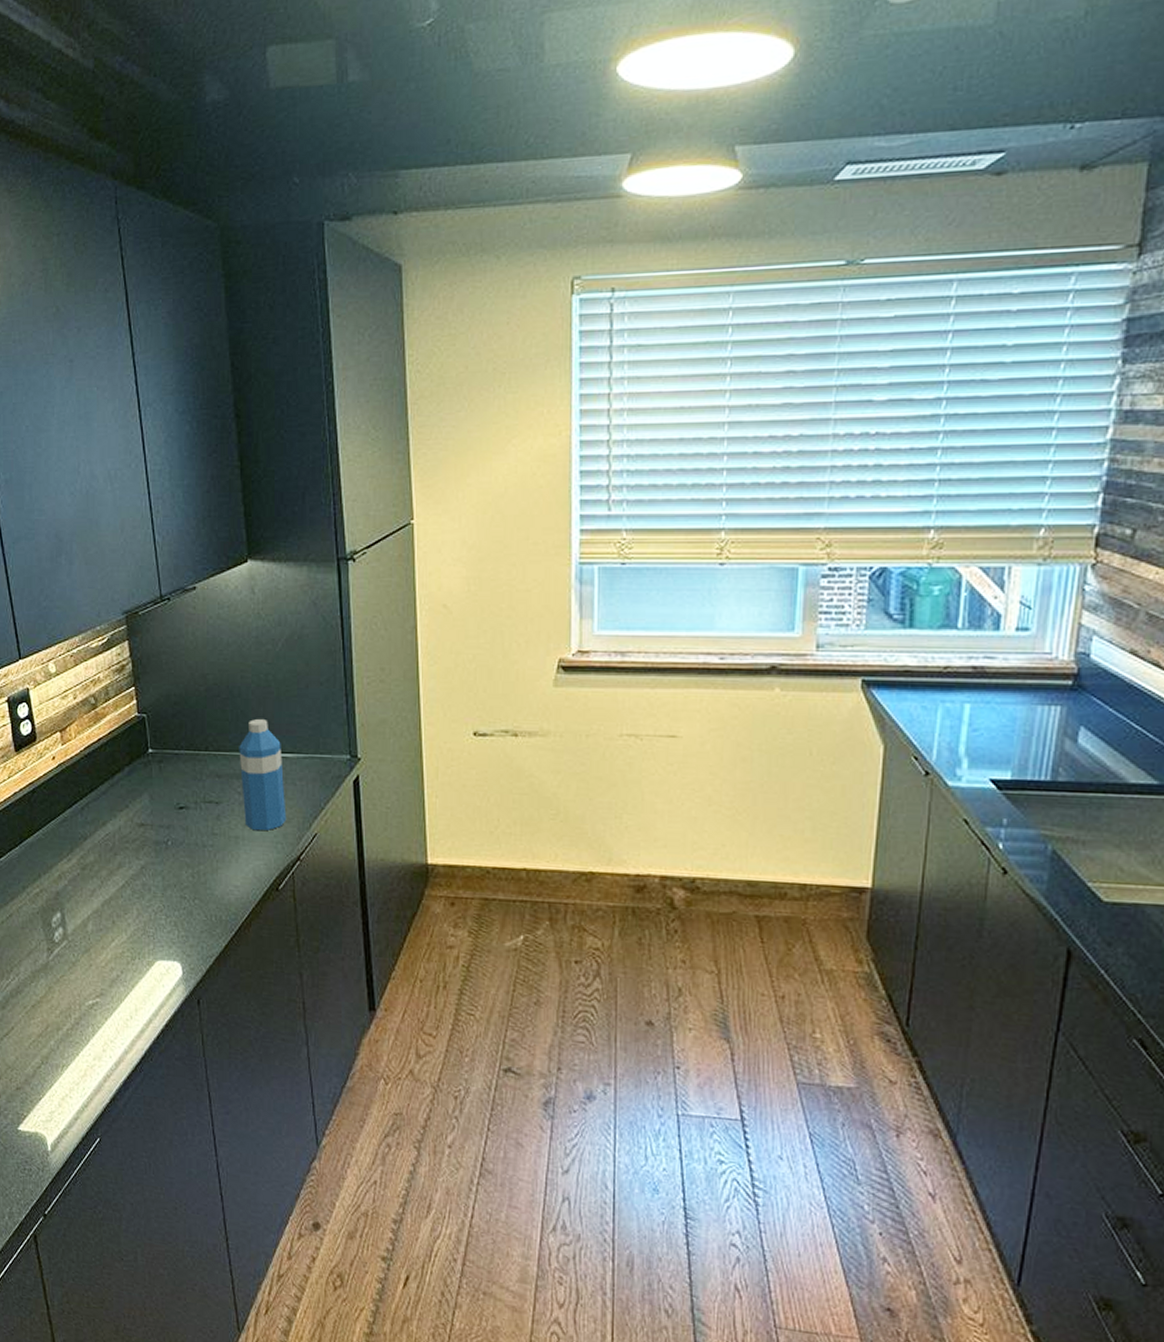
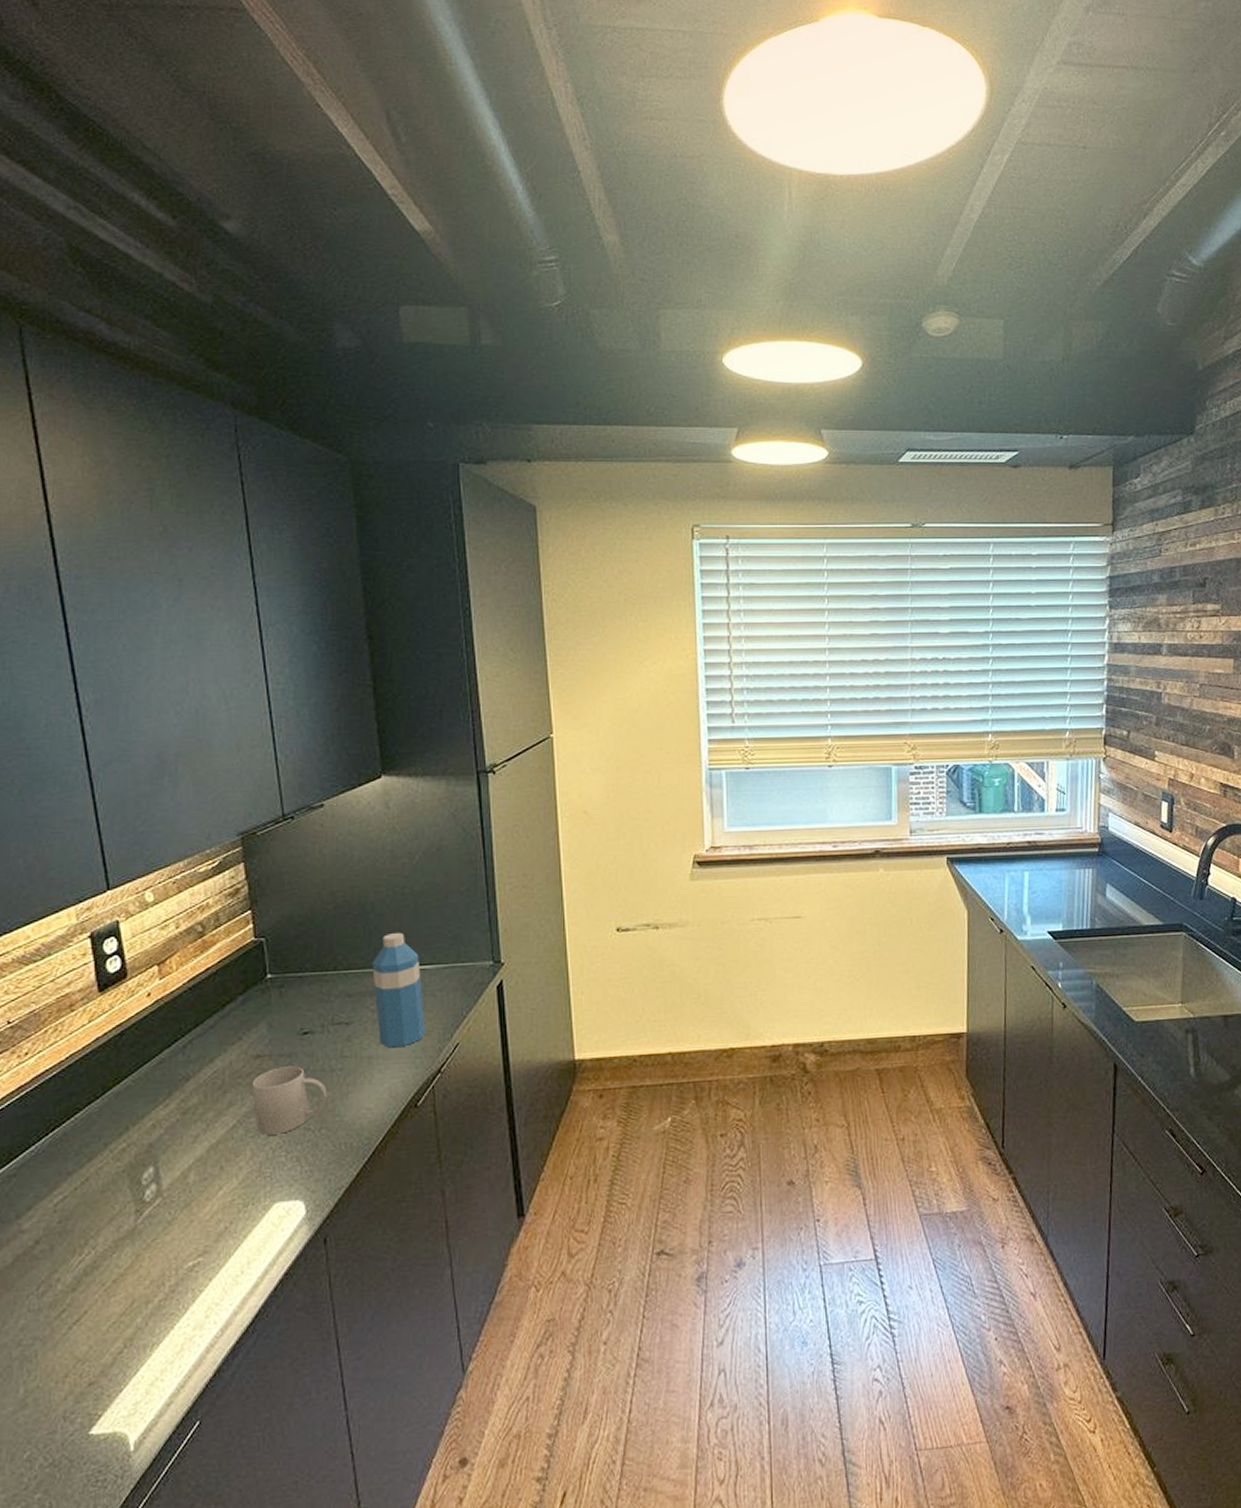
mug: none [137,837,200,899] -> present [251,1066,327,1135]

